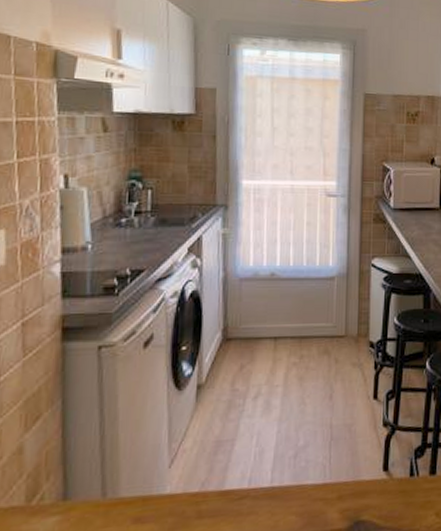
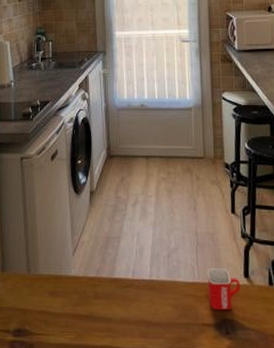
mug: none [340,463,378,513] -> present [207,267,241,311]

